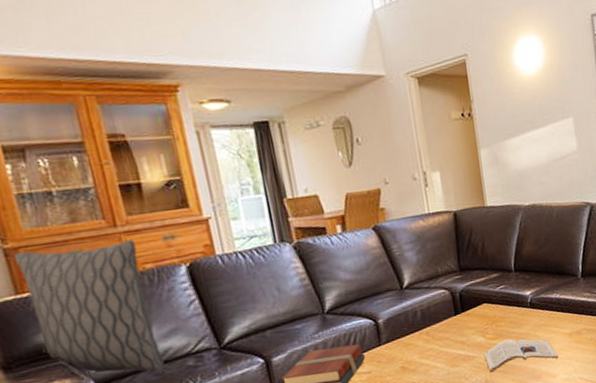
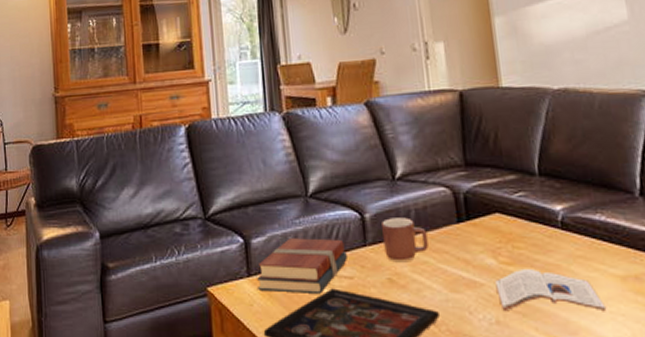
pillow: present [13,240,166,374] -> none [60,97,157,234]
mug: none [392,317,433,354] -> present [380,217,429,263]

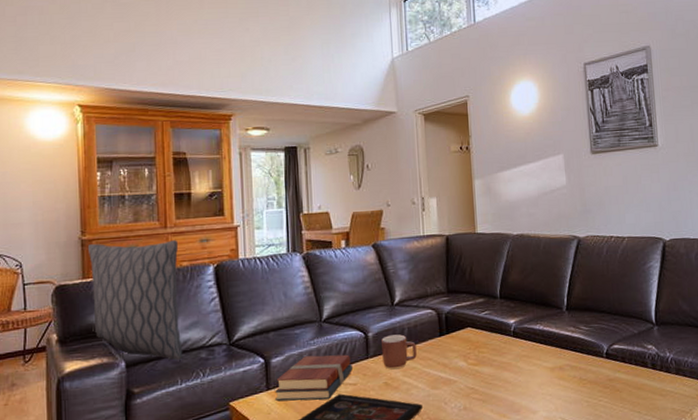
pillow: none [60,97,157,234] -> present [87,240,183,360]
magazine: present [495,268,607,312] -> none [465,366,540,400]

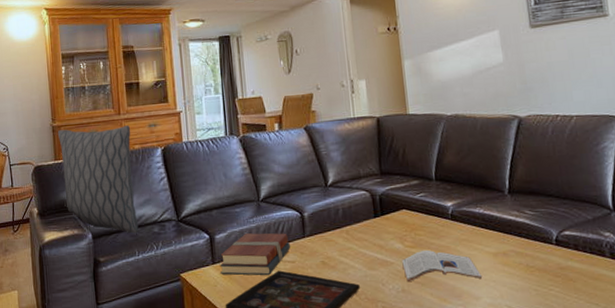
mug: present [380,334,417,370] -> none [316,215,352,249]
magazine: none [465,366,540,400] -> present [402,249,483,283]

